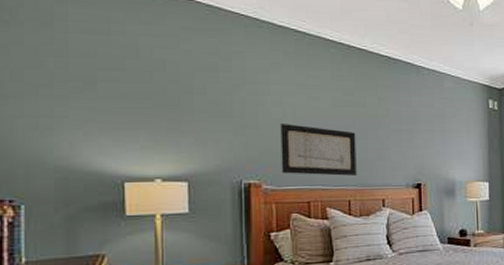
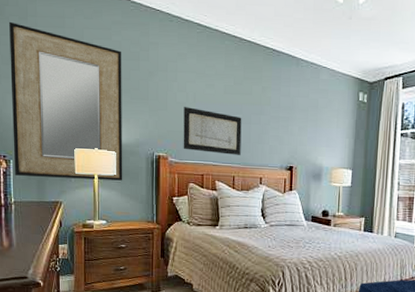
home mirror: none [24,27,198,226] -> present [9,21,123,181]

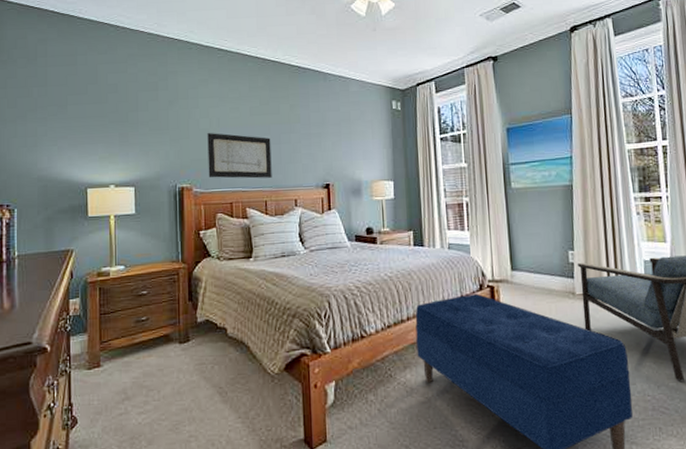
home mirror: present [9,21,123,181] -> none [17,64,143,226]

